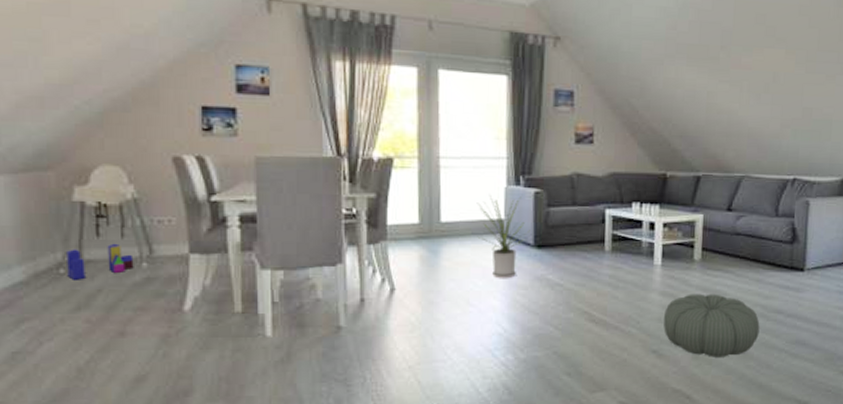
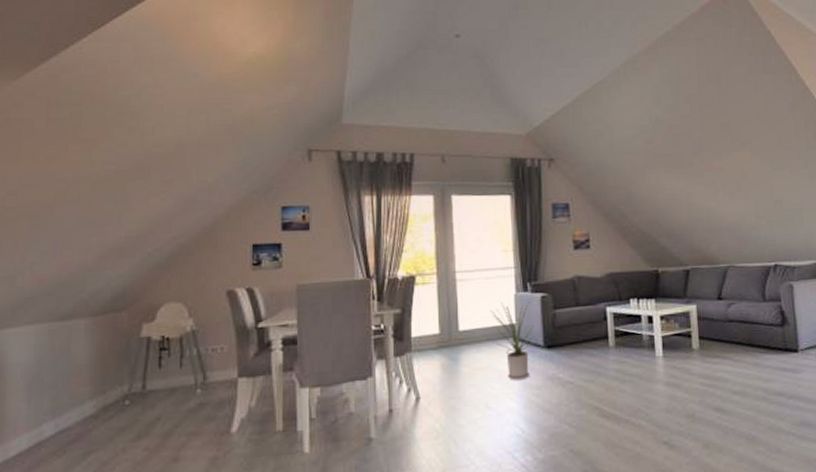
toy blocks: present [67,243,134,282] -> none [132,373,190,412]
pouf: present [664,294,760,357] -> none [671,380,764,445]

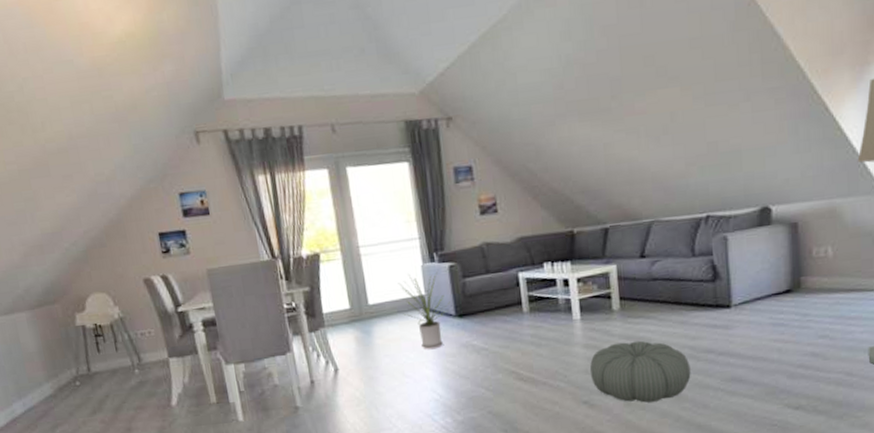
pouf: none [671,380,764,445] -> present [590,340,691,403]

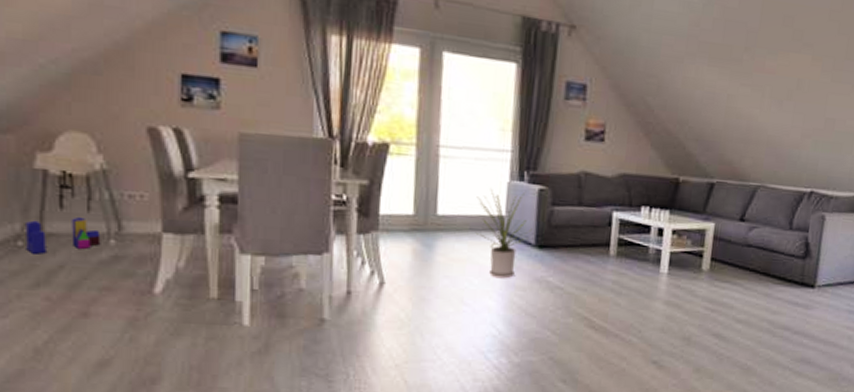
toy blocks: none [78,356,129,391] -> present [26,216,101,256]
pouf: present [590,340,691,403] -> none [666,305,766,372]

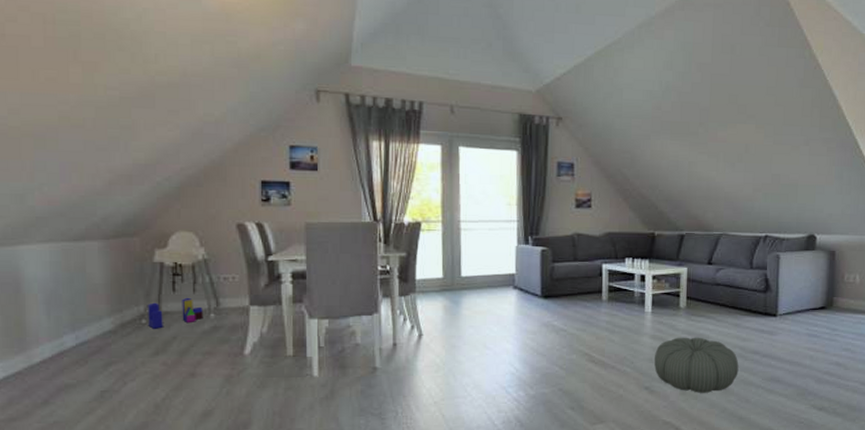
house plant: present [475,190,532,279] -> none [492,253,538,325]
pouf: none [666,305,766,372] -> present [654,337,739,393]

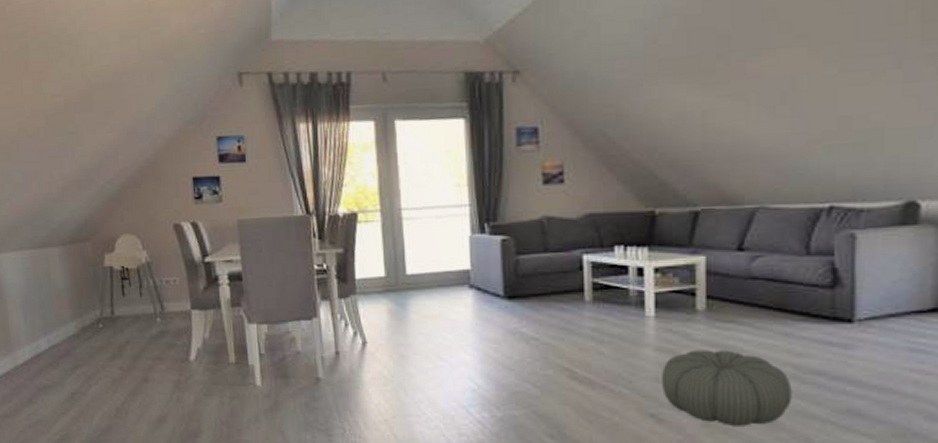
toy blocks: present [148,297,203,330] -> none [103,301,151,335]

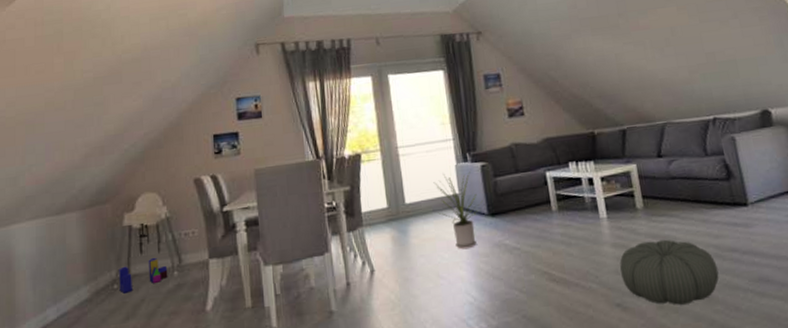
toy blocks: none [103,301,151,335] -> present [119,257,168,295]
house plant: none [441,245,499,333] -> present [433,171,483,250]

